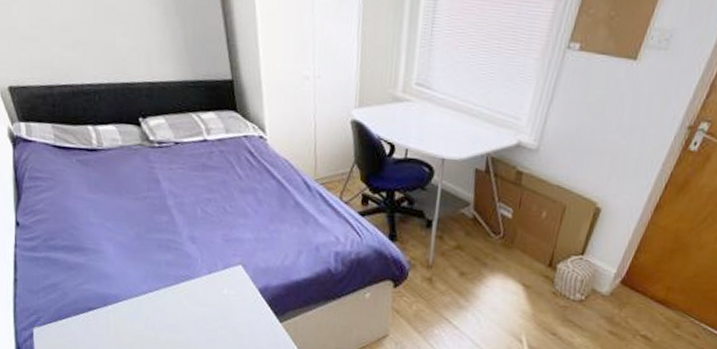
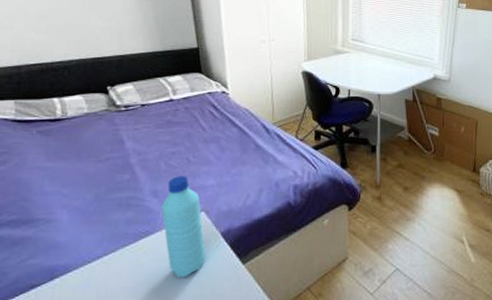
water bottle: none [199,224,244,326] -> present [161,176,206,278]

